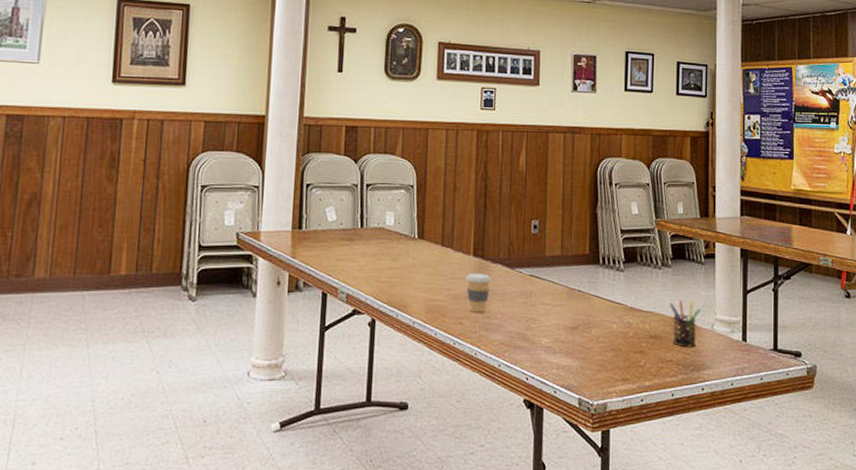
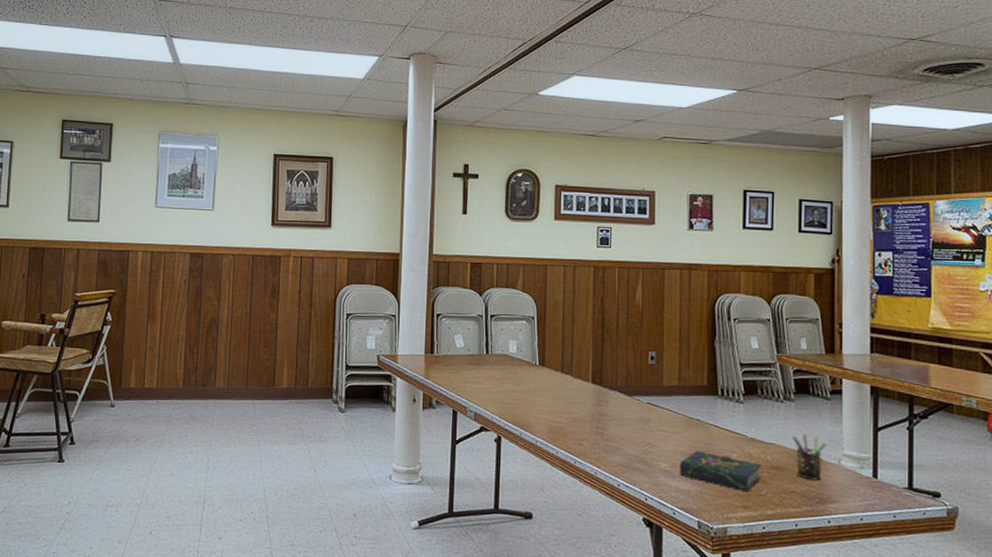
coffee cup: present [465,272,491,313] -> none [584,398,609,436]
book: none [561,323,640,364] -> present [679,450,761,493]

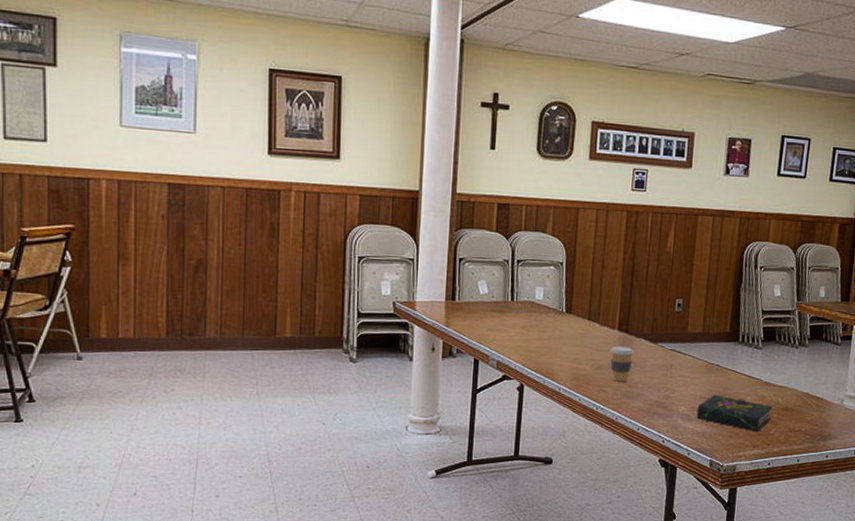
coffee cup: none [584,398,609,436] -> present [609,345,634,382]
pen holder: present [793,433,826,481] -> none [803,376,832,420]

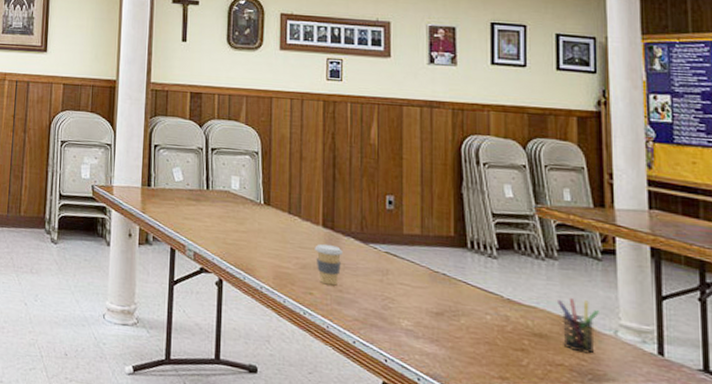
book: present [696,394,772,433] -> none [424,309,521,362]
pen holder: none [803,376,832,420] -> present [558,297,599,354]

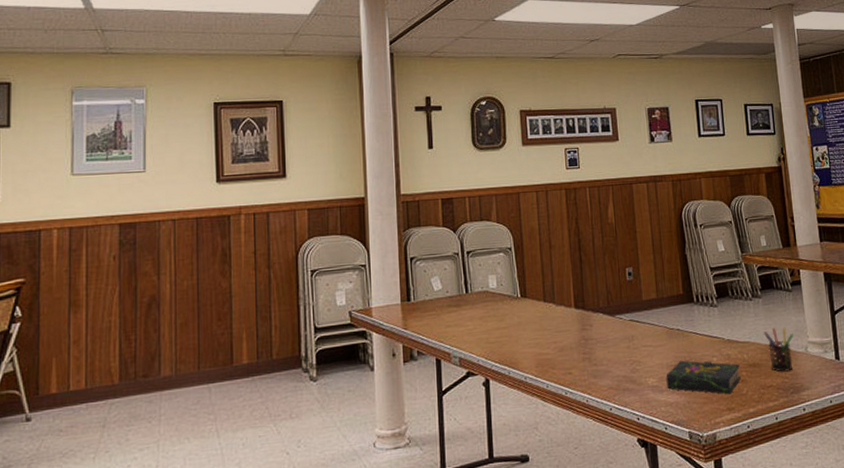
coffee cup: present [314,243,342,286] -> none [569,323,594,362]
book: none [424,309,521,362] -> present [666,360,741,395]

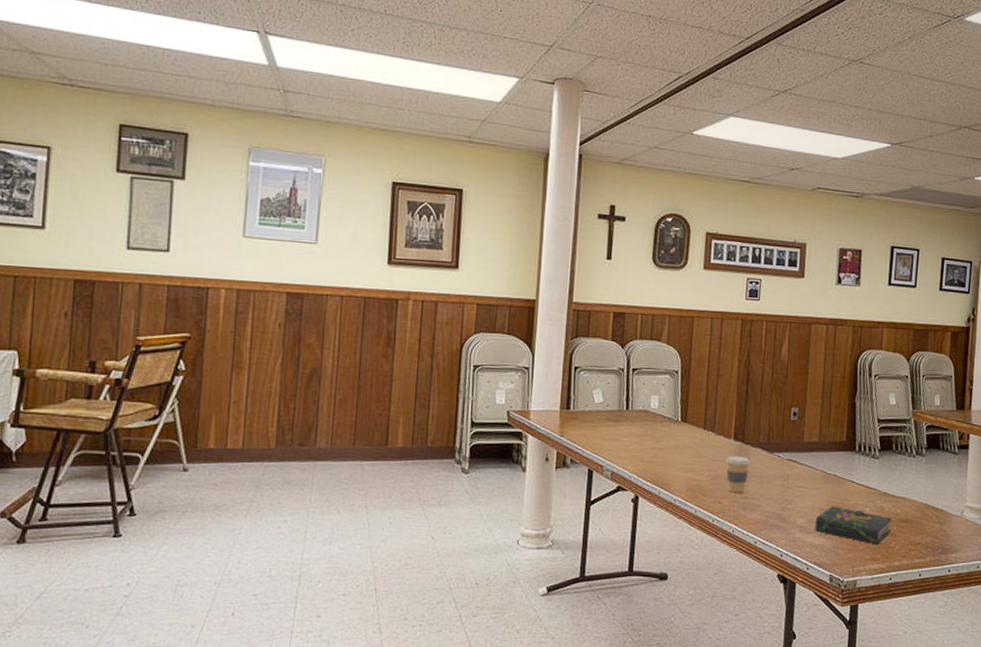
coffee cup: none [569,323,594,362] -> present [725,455,750,493]
pen holder: present [764,327,794,372] -> none [922,487,952,532]

